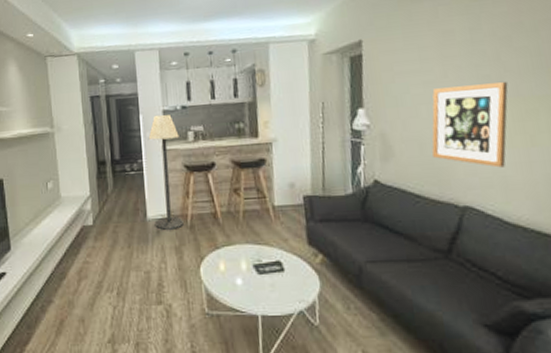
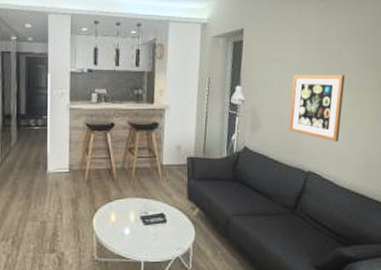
floor lamp: present [148,114,184,230] -> none [54,75,84,183]

